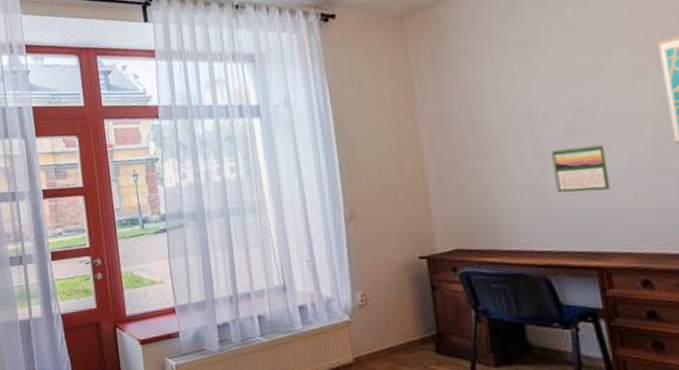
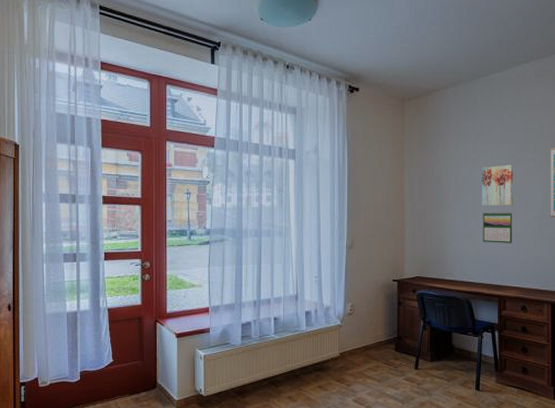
wall art: none [539,76,604,143] -> present [481,165,514,207]

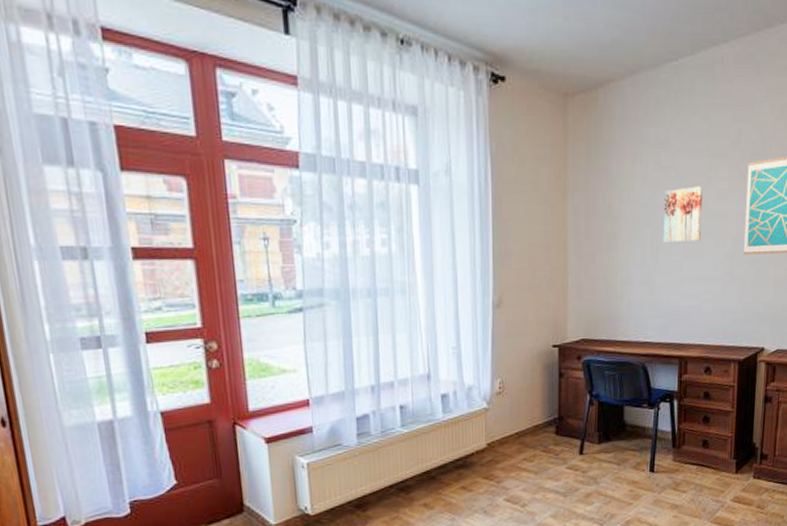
calendar: present [482,211,513,243] -> none [663,249,700,291]

